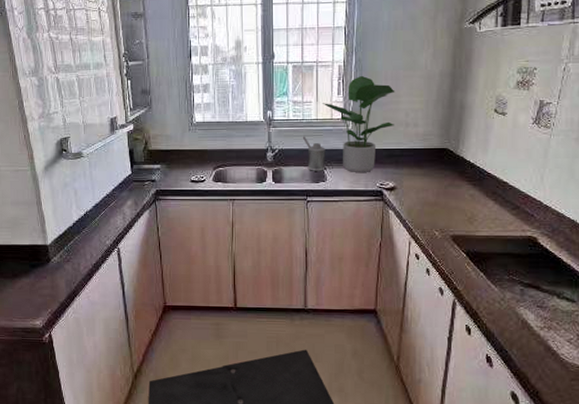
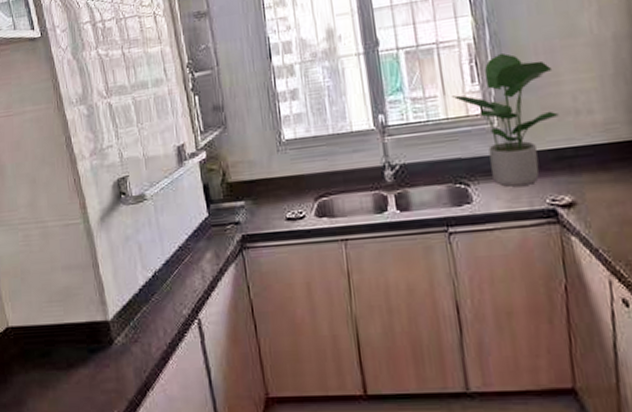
soap dispenser: present [302,136,326,171] -> none [430,143,469,191]

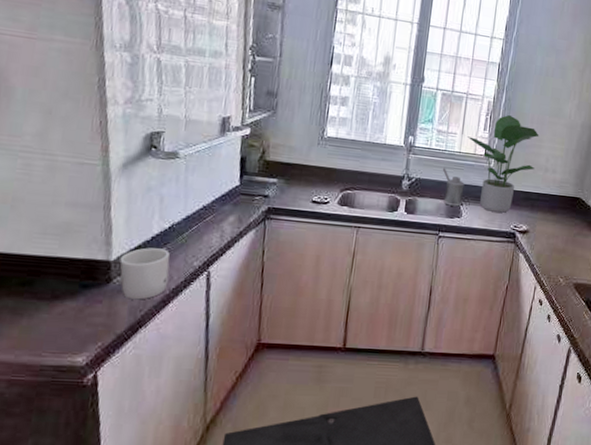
mug: none [116,300,164,360] -> present [119,247,171,300]
soap dispenser: none [430,143,469,191] -> present [442,168,465,207]

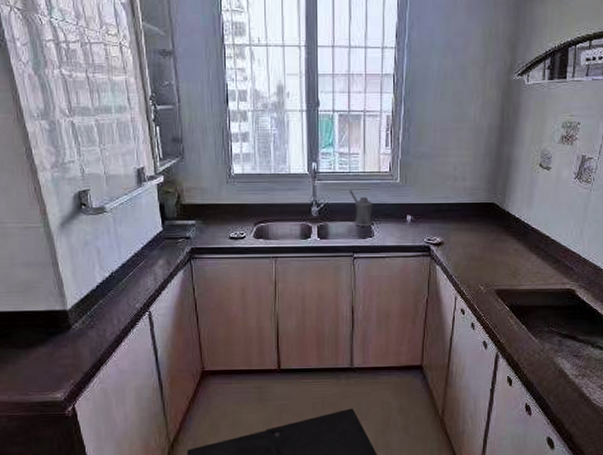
mug: present [119,247,171,300] -> none [74,295,118,342]
potted plant: present [466,114,539,213] -> none [369,126,444,227]

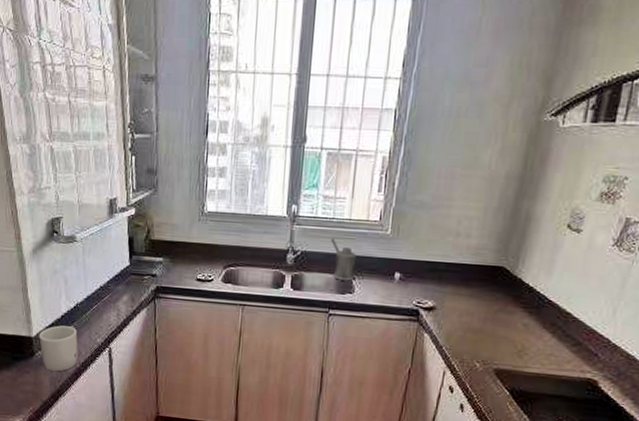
mug: none [74,295,118,342] -> present [39,325,79,372]

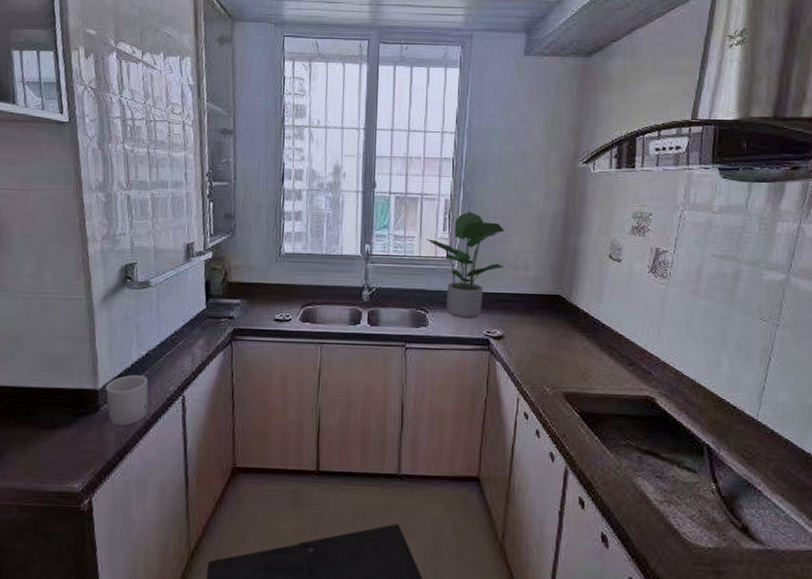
soap dispenser: present [330,238,357,281] -> none [403,274,428,315]
potted plant: none [357,170,448,287] -> present [425,211,505,318]

